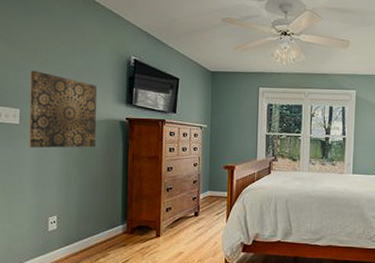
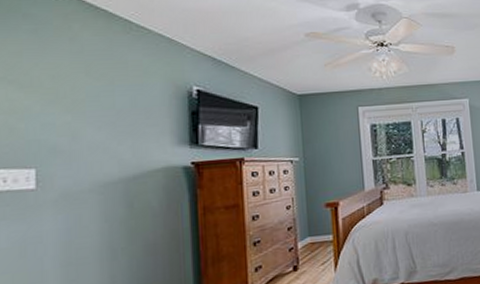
wall art: present [29,70,98,149] -> none [50,117,151,219]

